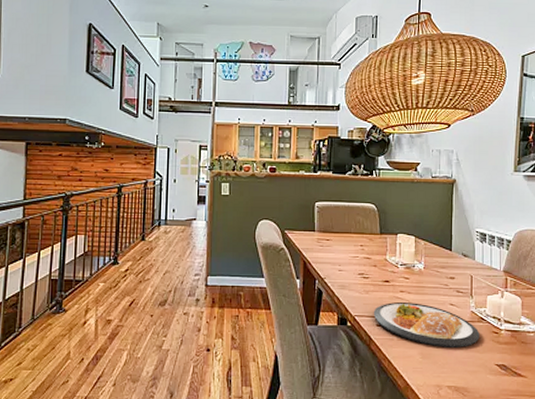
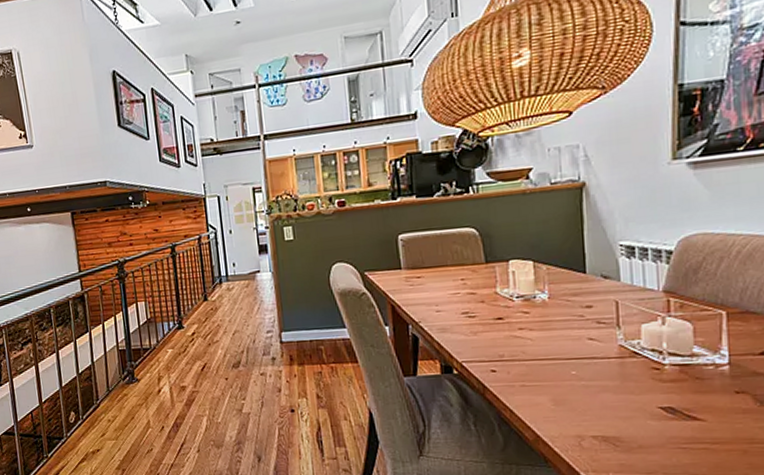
dish: present [373,302,480,347] -> none [485,340,634,391]

